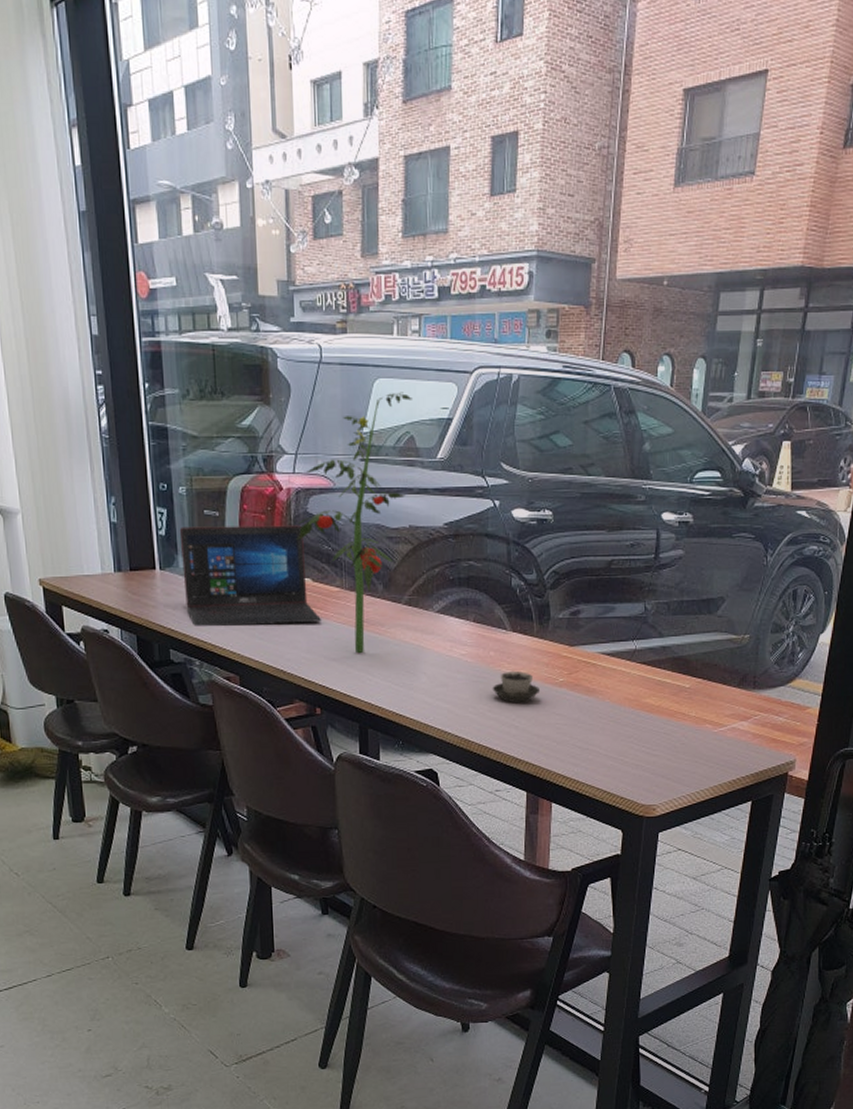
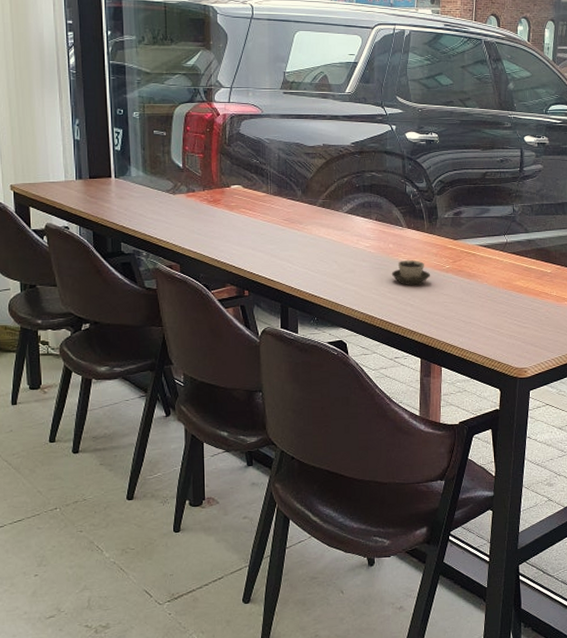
laptop: present [179,525,321,626] -> none [132,143,250,224]
plant: present [296,392,412,653] -> none [230,41,326,245]

